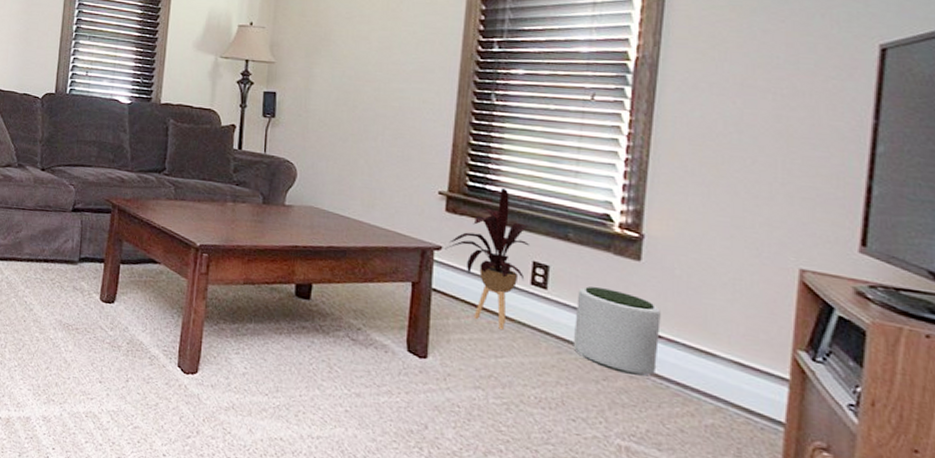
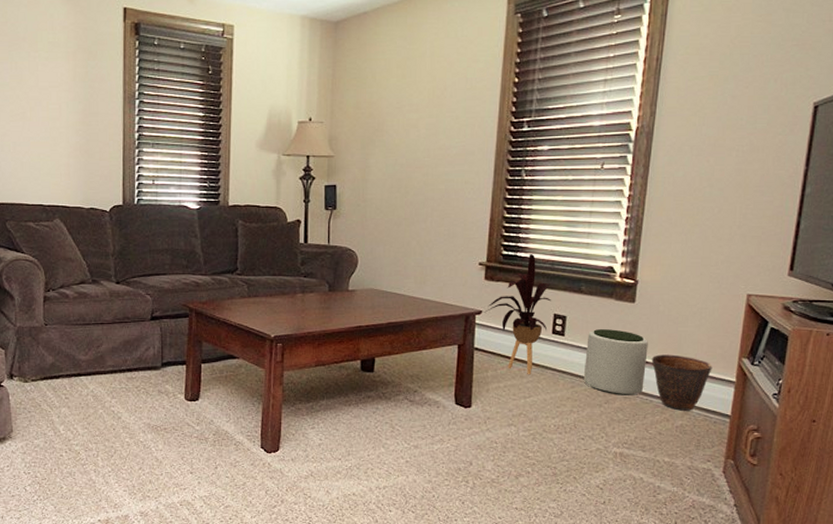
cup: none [666,329,754,408] -> present [651,354,712,411]

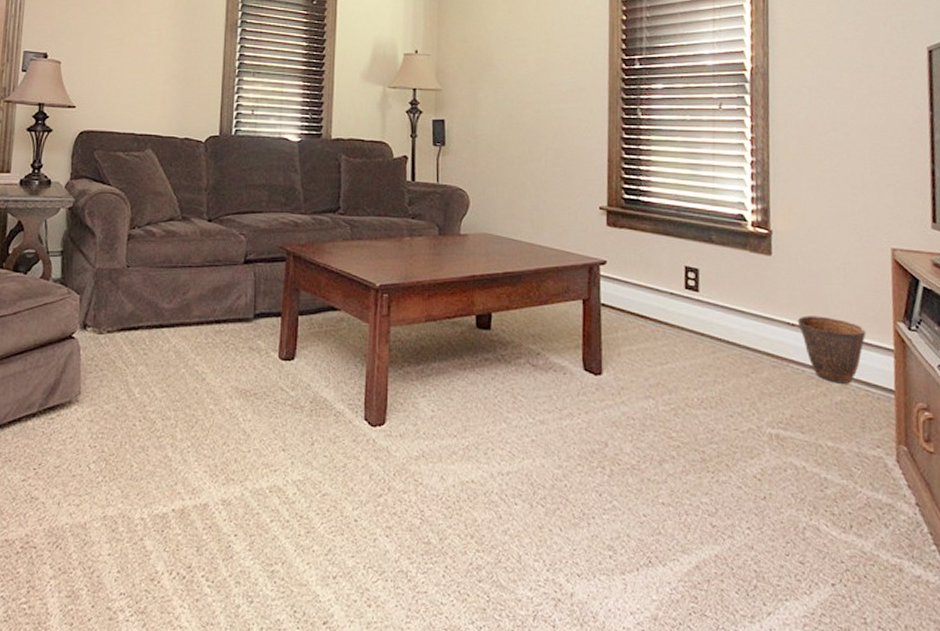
house plant: present [484,254,551,374] -> none [609,199,680,336]
plant pot: present [583,329,648,395] -> none [724,285,793,364]

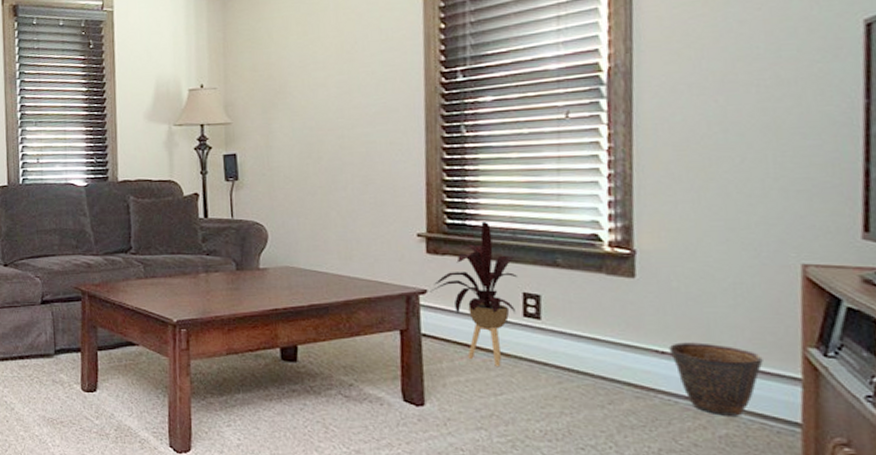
house plant: none [609,199,680,336] -> present [430,222,517,366]

